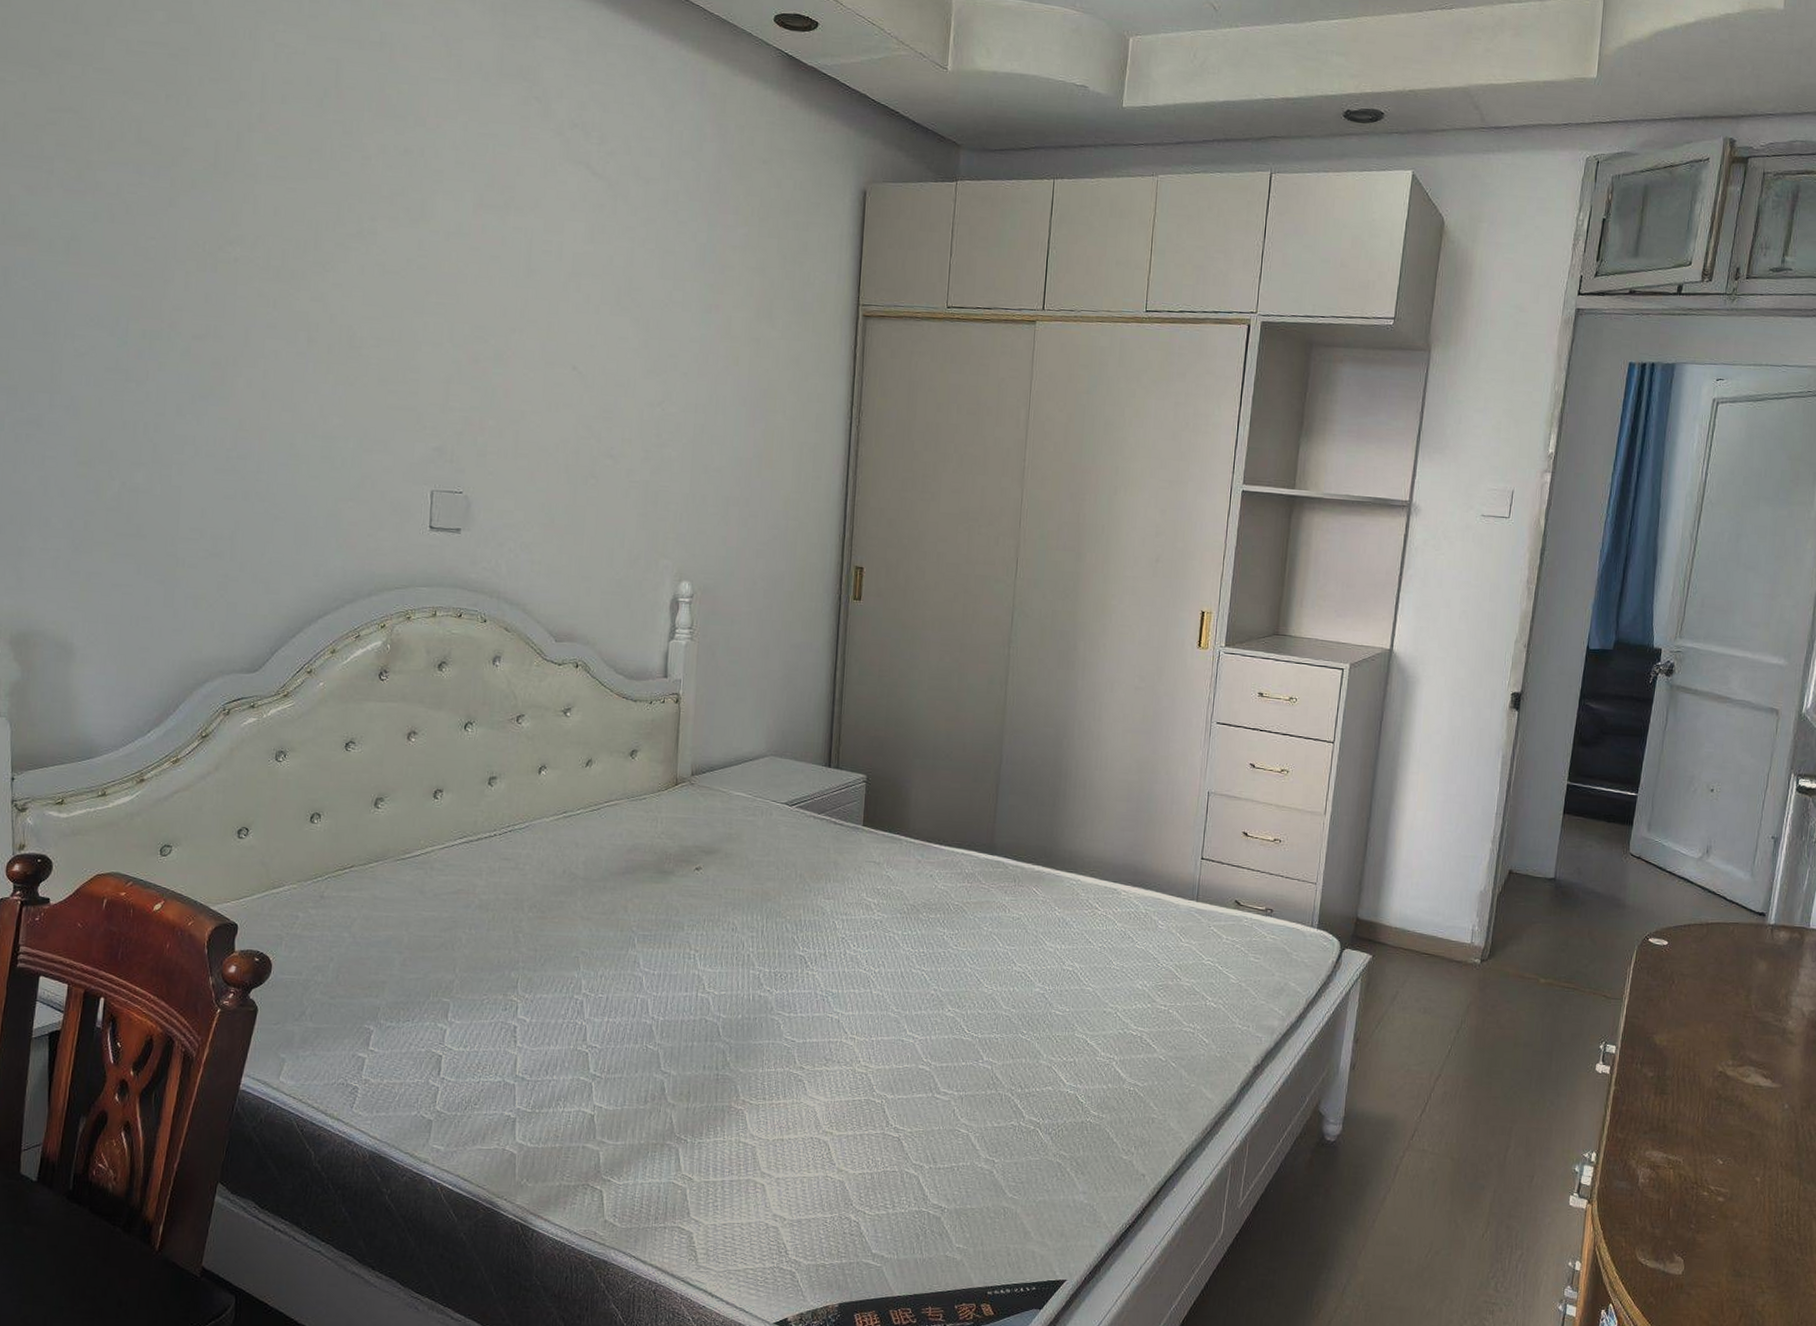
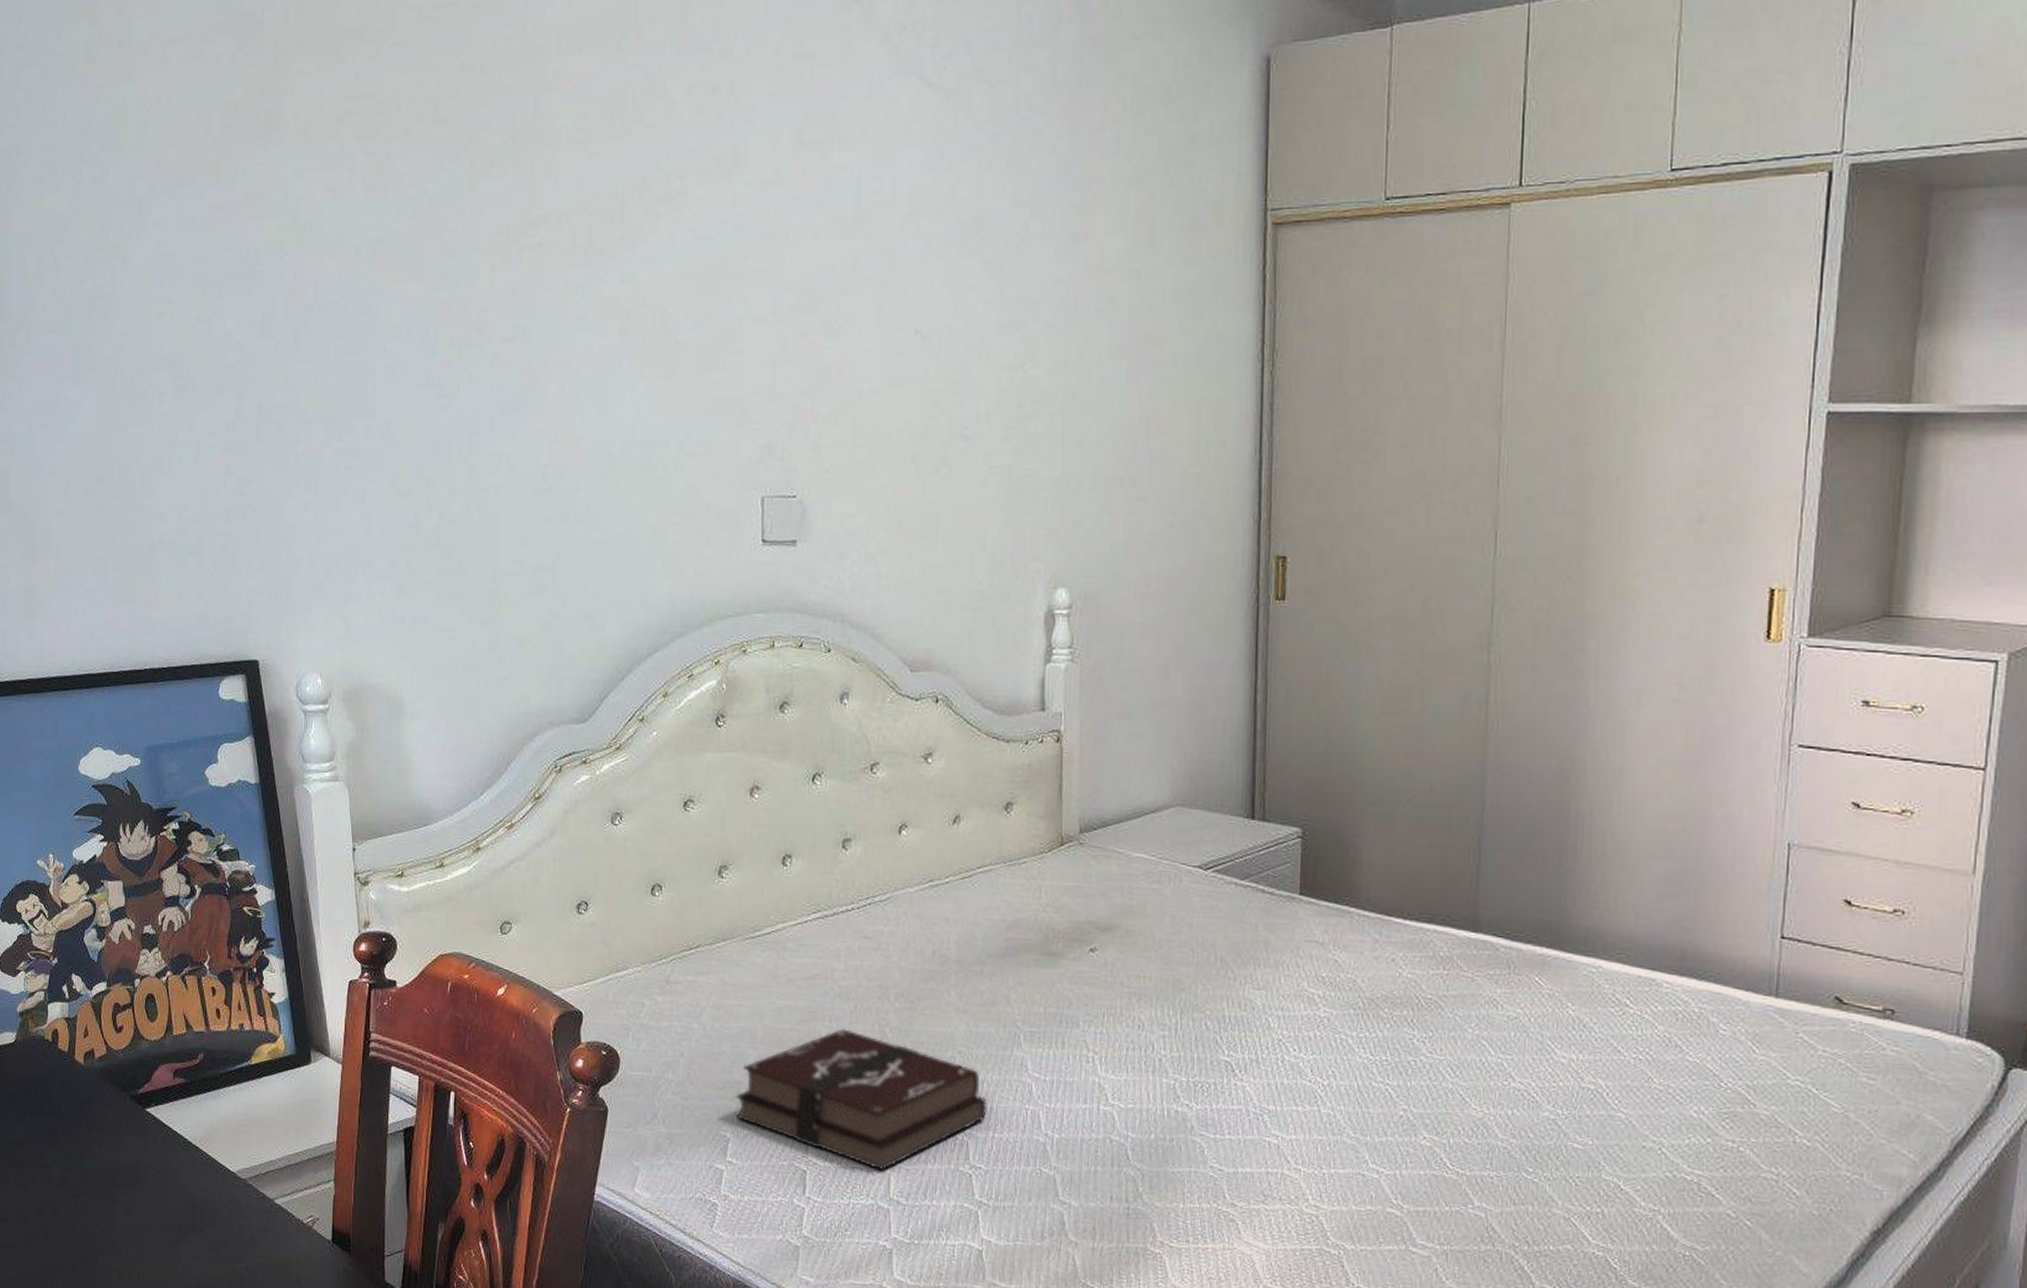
hardback book: none [379,935,604,1053] -> present [734,1028,987,1171]

